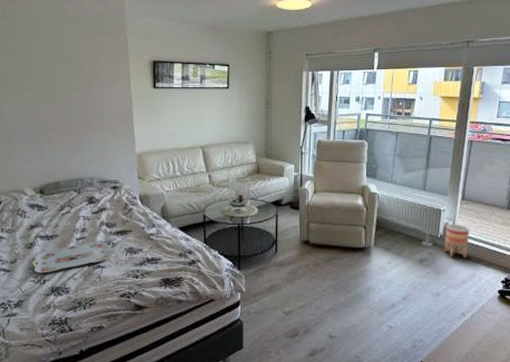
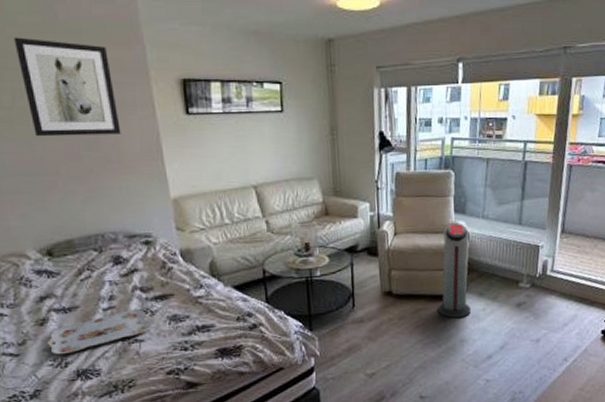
wall art: none [34,27,104,102] -> present [14,37,121,137]
air purifier: none [349,185,379,269] -> present [438,222,472,319]
planter: present [444,224,470,258] -> none [543,261,571,298]

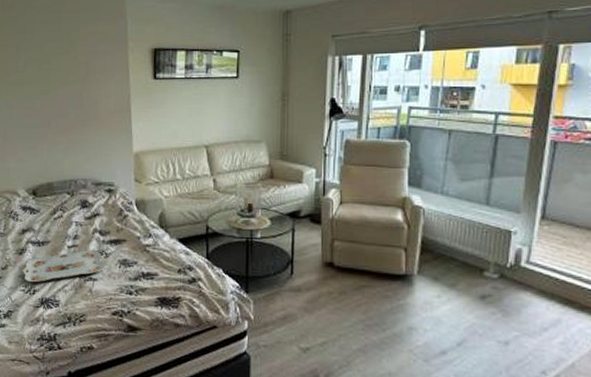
wall art: present [14,37,121,137] -> none [32,16,100,96]
air purifier: present [438,222,472,319] -> none [384,196,425,303]

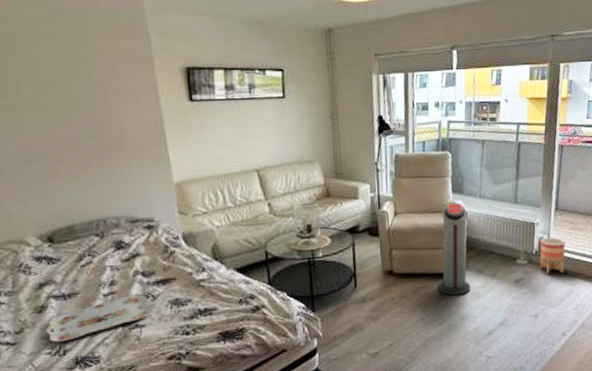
air purifier: none [384,196,425,303] -> present [438,201,471,296]
planter: none [515,251,553,298] -> present [539,237,566,274]

